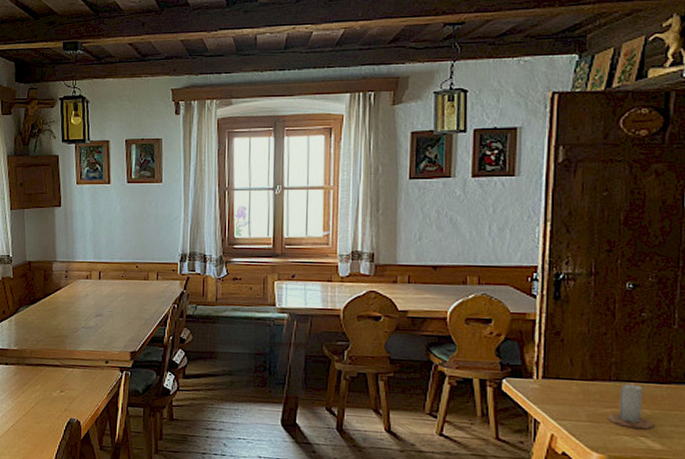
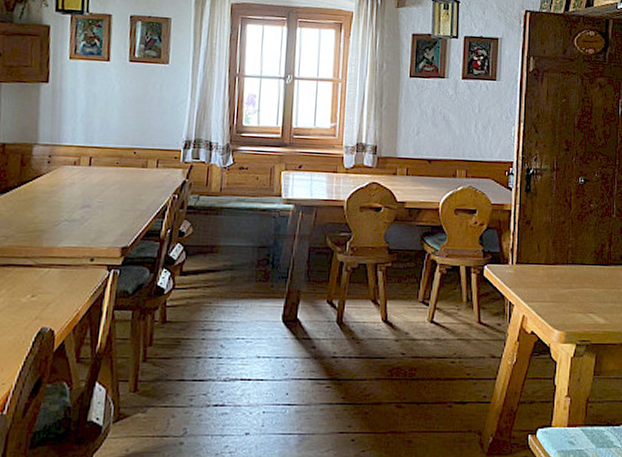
candle: present [607,383,654,430] -> none [565,266,599,307]

